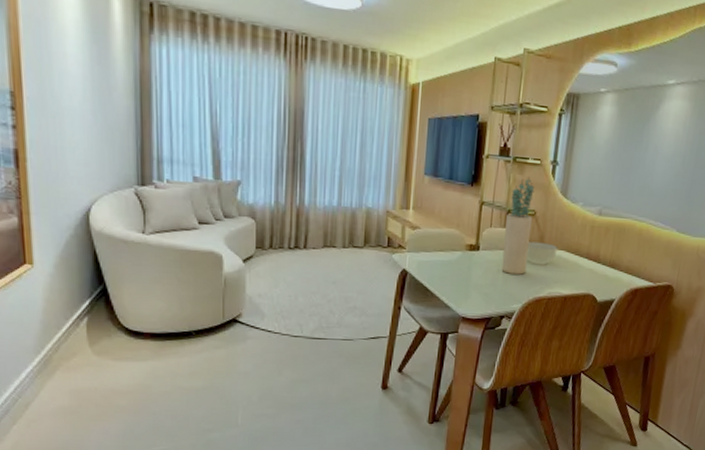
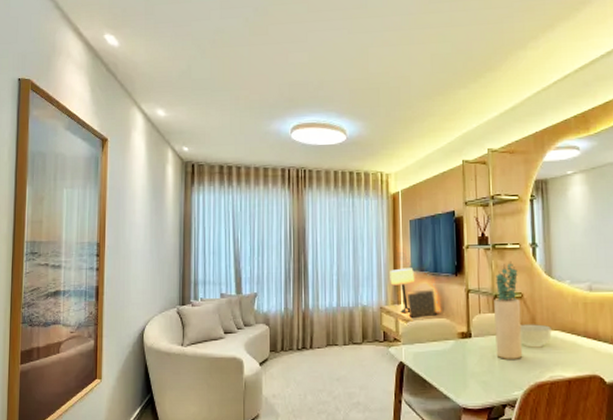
table lamp: none [400,171,428,221] -> present [390,268,415,314]
decorative box: none [417,196,448,226] -> present [406,289,437,318]

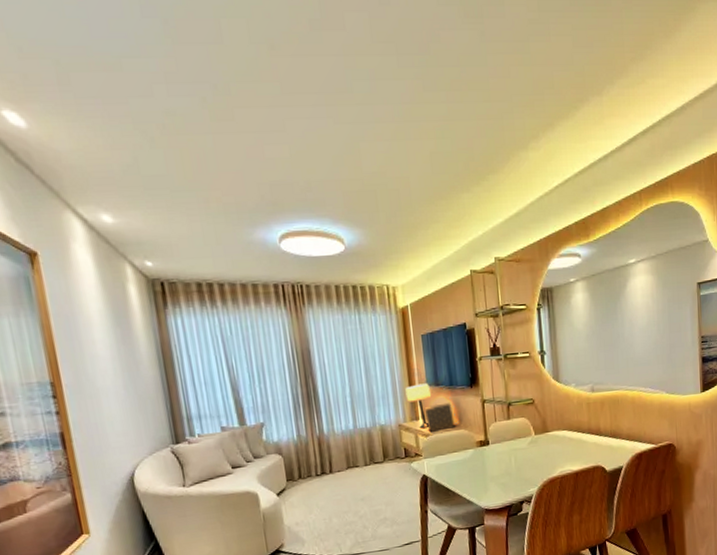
vase: present [494,261,523,359] -> none [508,370,536,462]
bowl: present [520,324,552,348] -> none [533,426,561,449]

